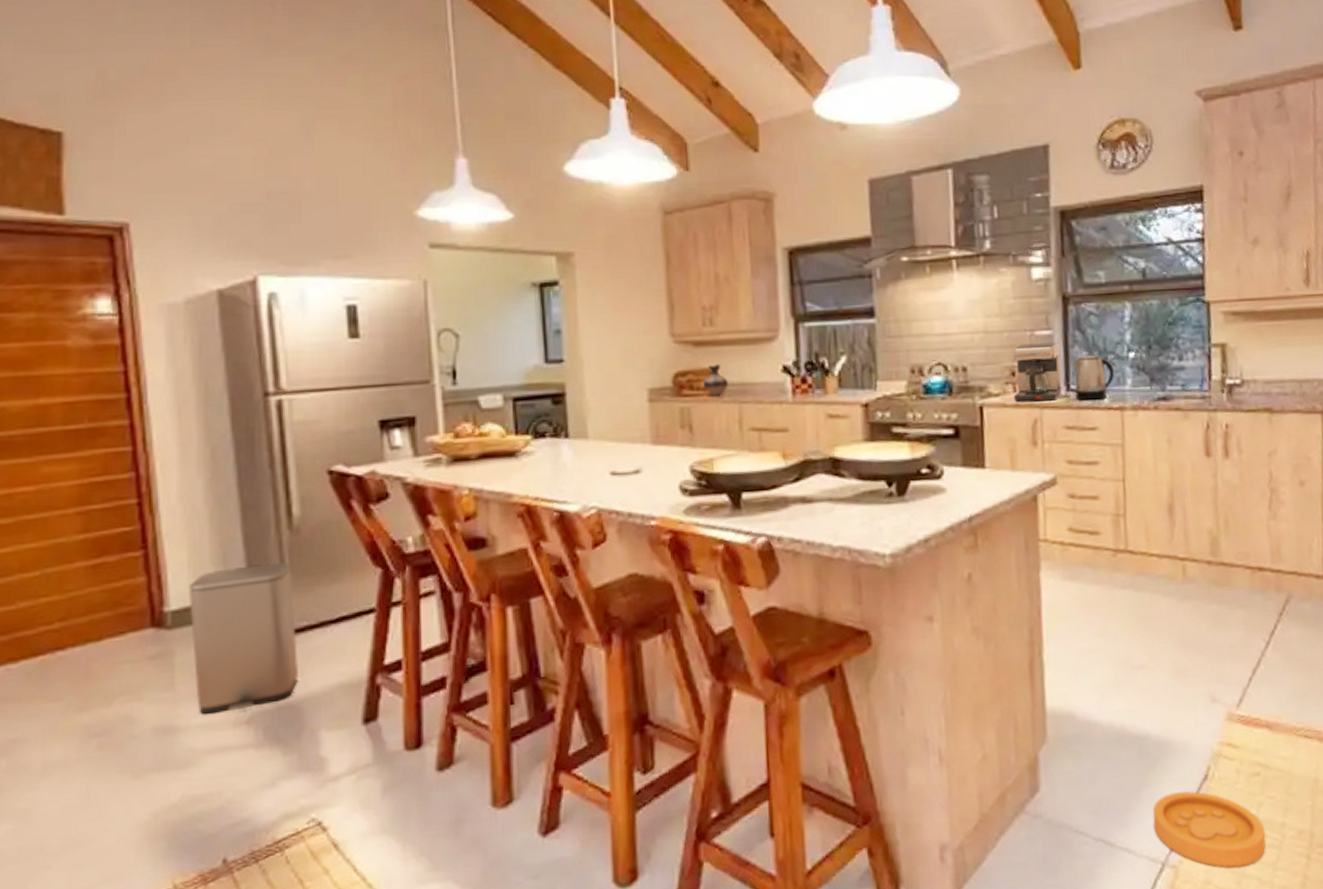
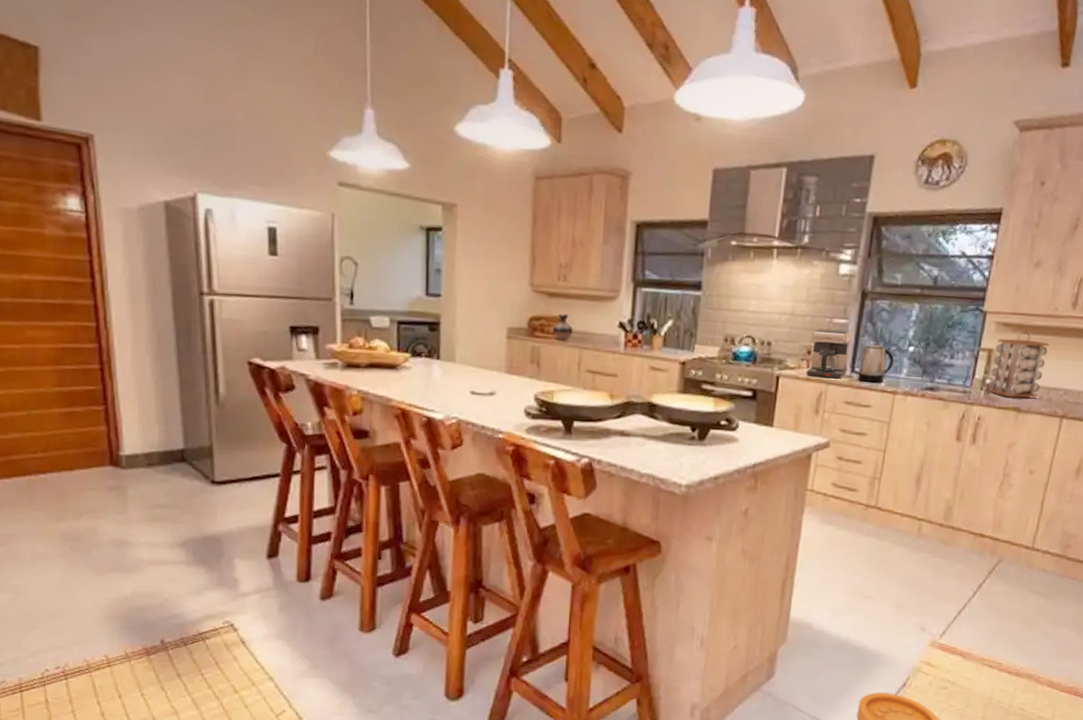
pedal bin: present [188,562,298,714] -> none [138,428,220,536]
spice rack: none [1227,318,1290,397] -> present [988,331,1050,398]

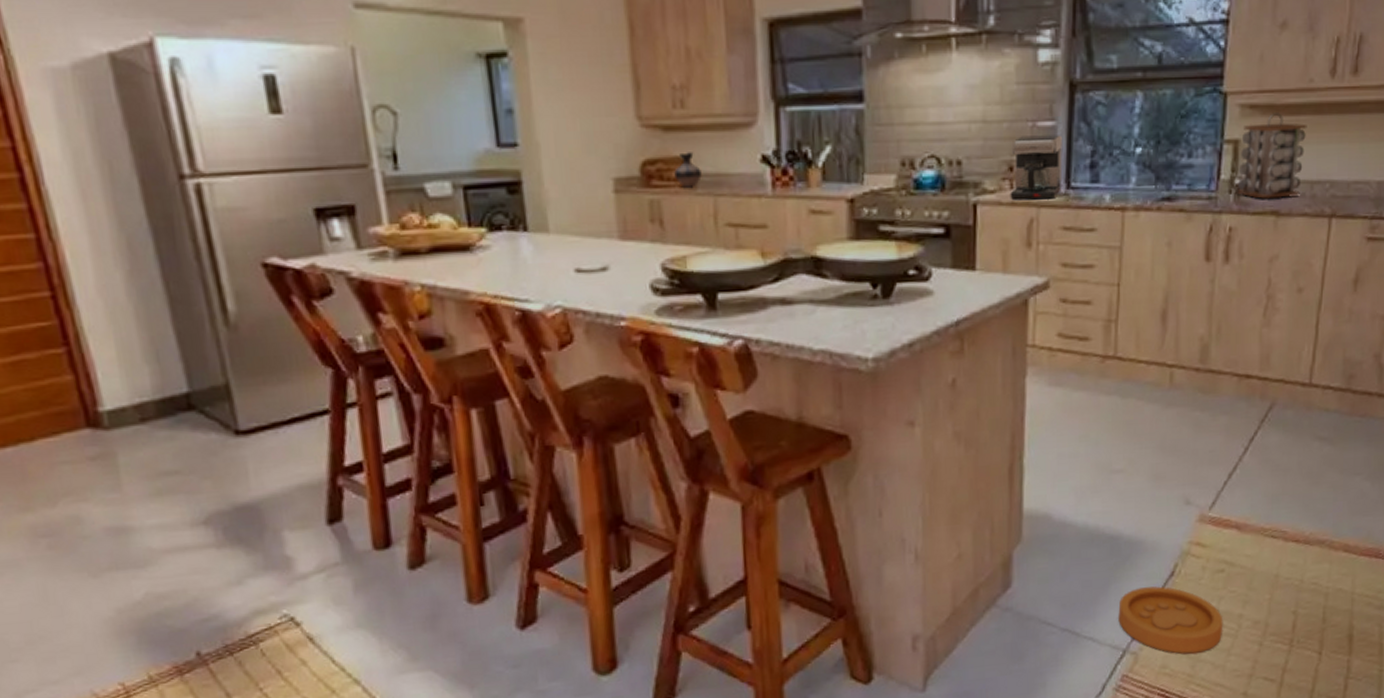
kettle: present [858,345,895,383] -> none [1076,150,1119,199]

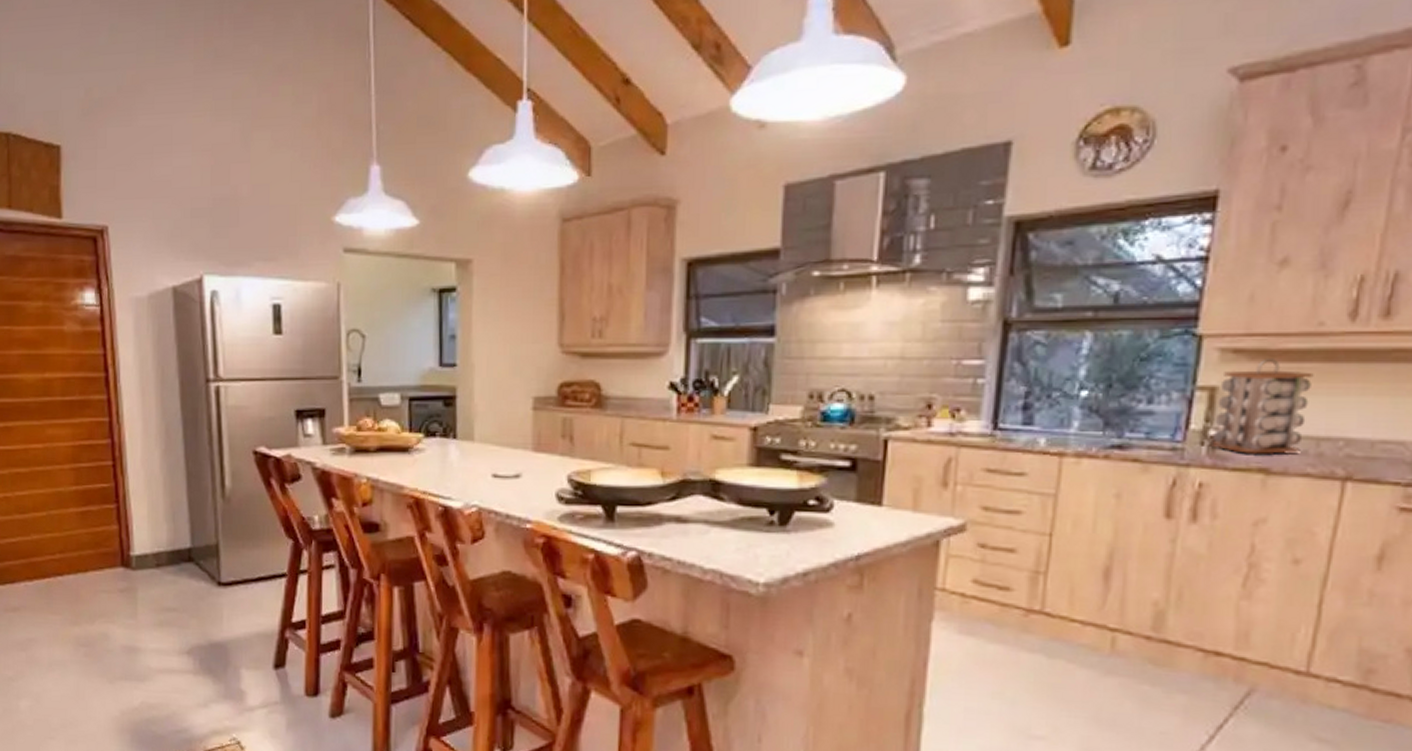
ceramic jug: present [674,152,702,188] -> none [587,377,612,409]
coffee maker: present [1010,135,1062,200] -> none [926,374,991,439]

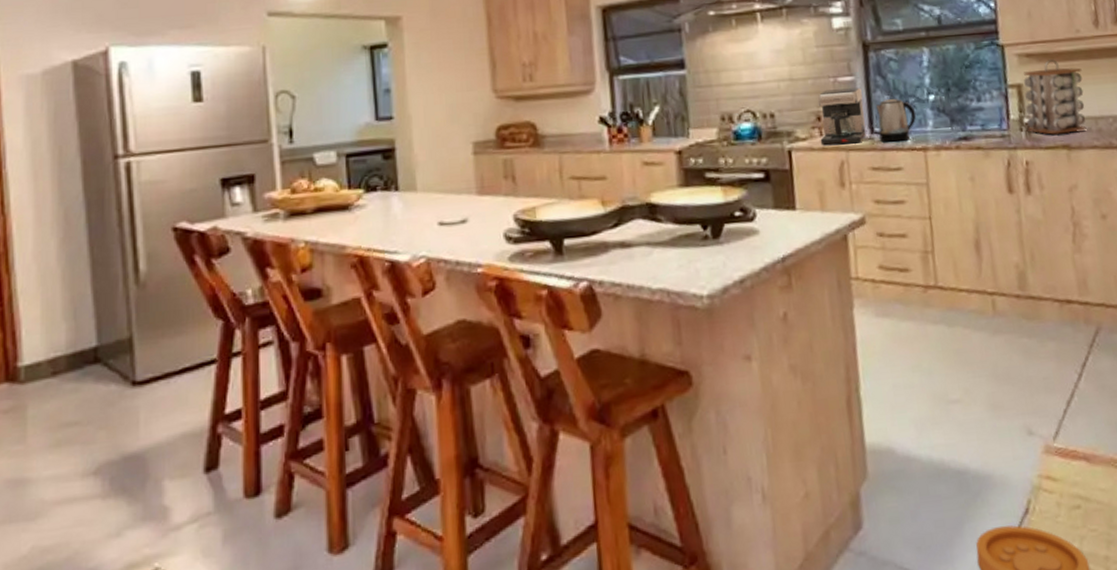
coffee maker: none [926,374,991,439] -> present [818,87,866,145]
kettle: none [1004,391,1059,442] -> present [876,99,917,142]

